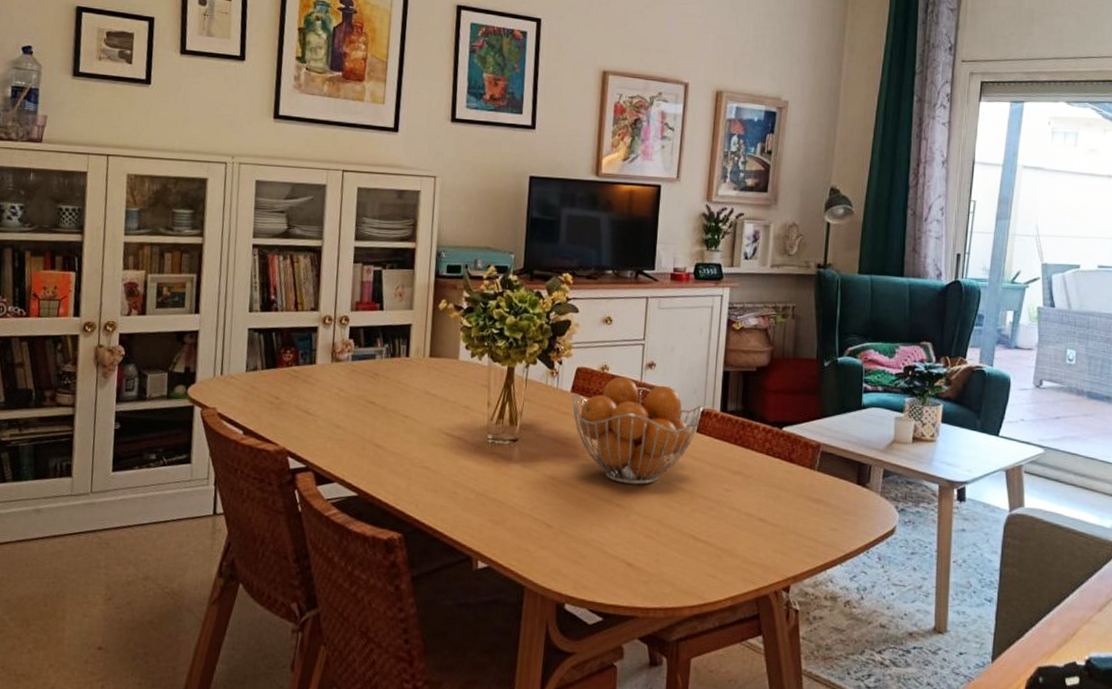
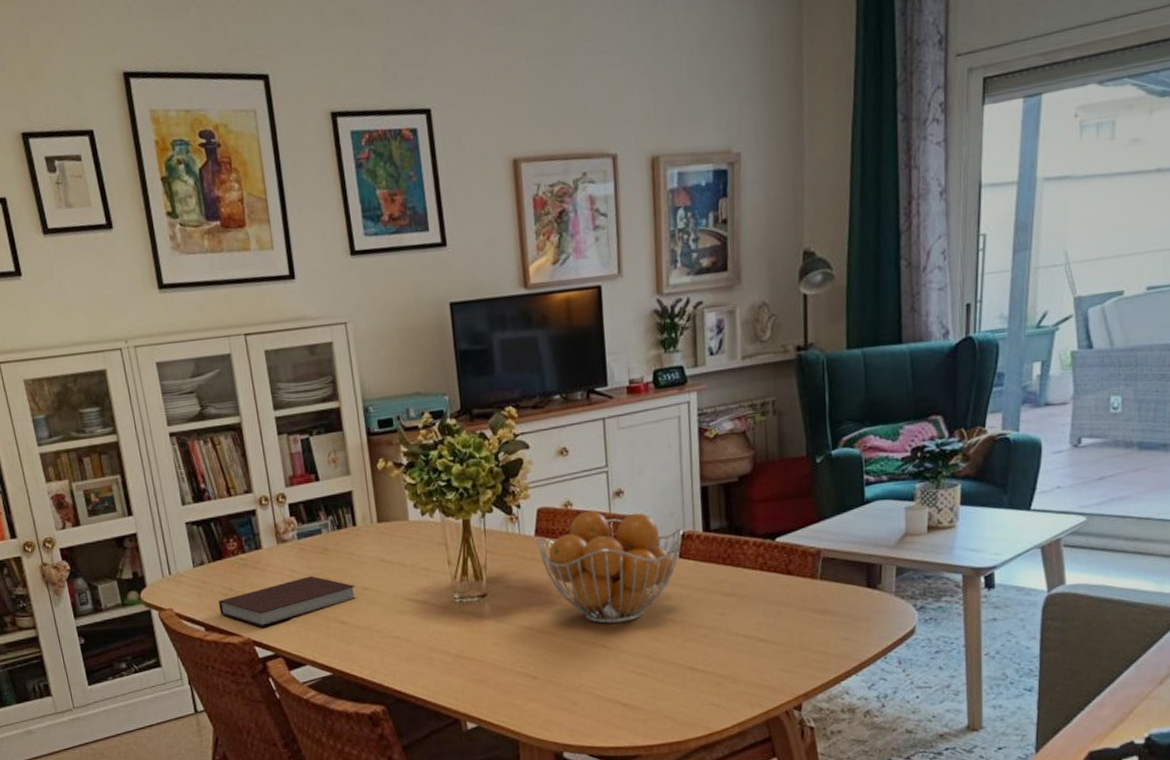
notebook: none [262,396,397,439] -> present [219,575,357,626]

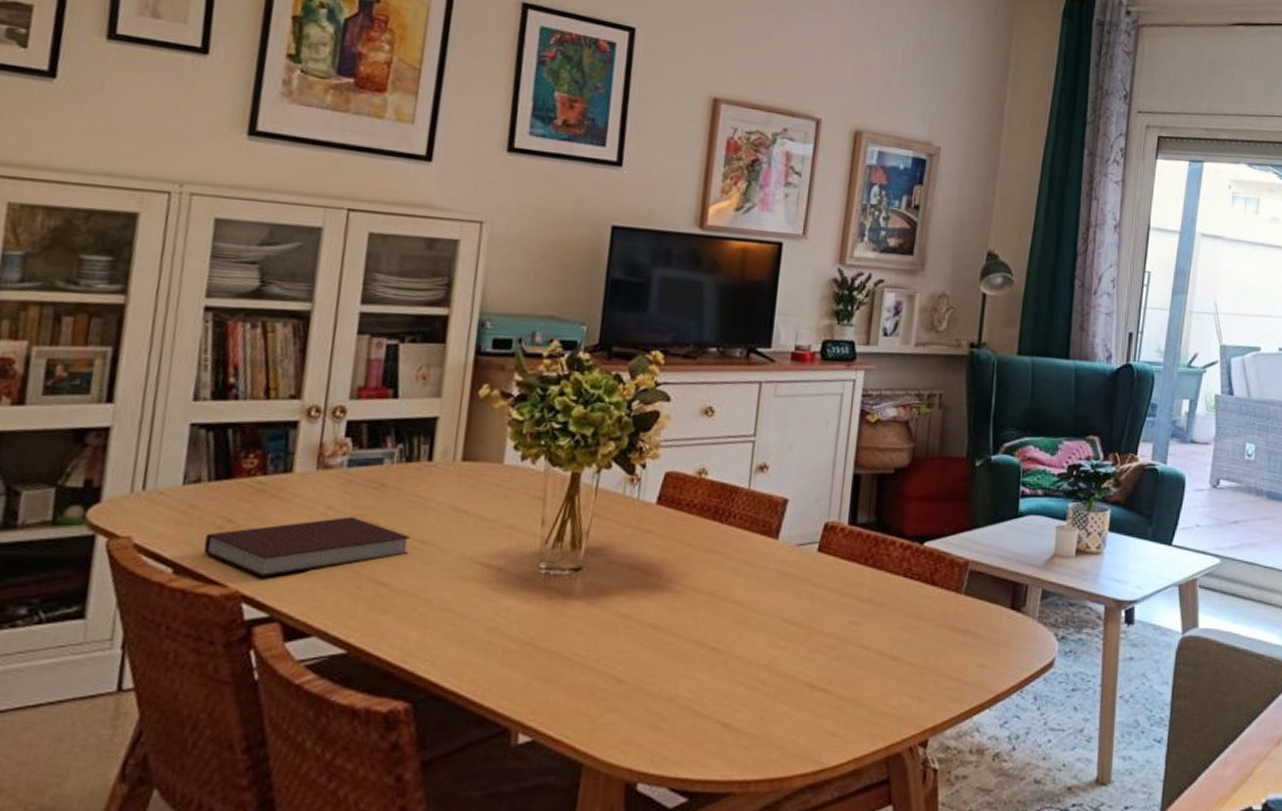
fruit basket: present [536,510,683,624] -> none [656,482,827,621]

